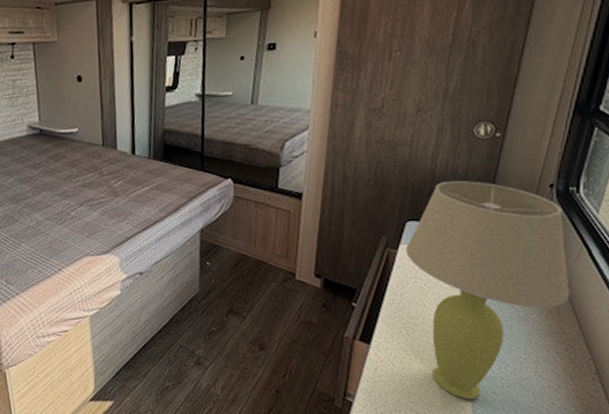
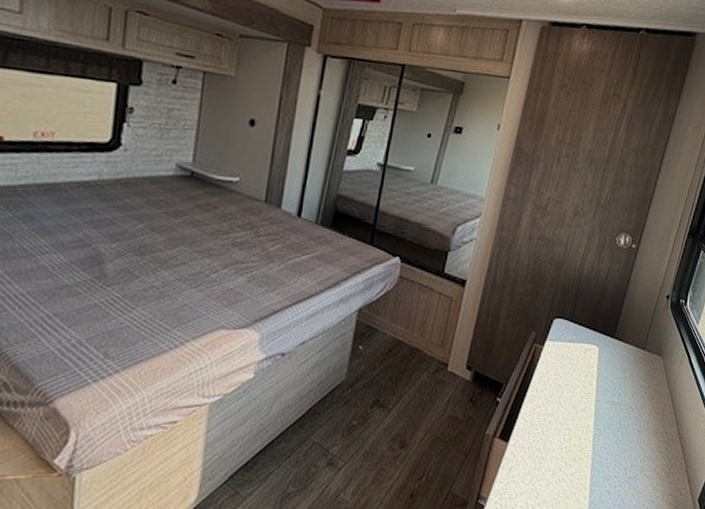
table lamp: present [406,180,571,400] -> none [550,283,674,500]

